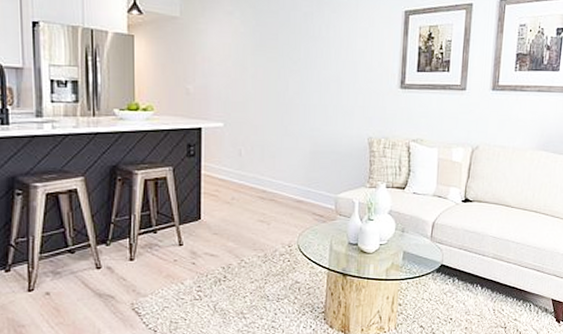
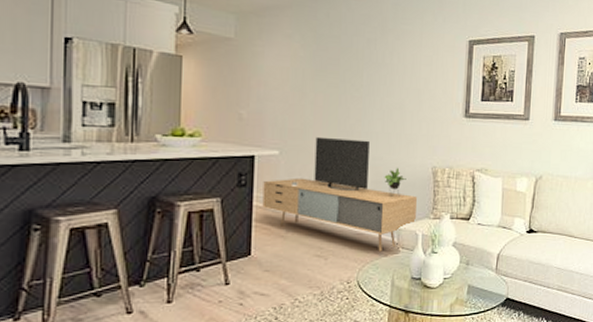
media console: none [210,109,353,218] -> present [262,136,417,252]

